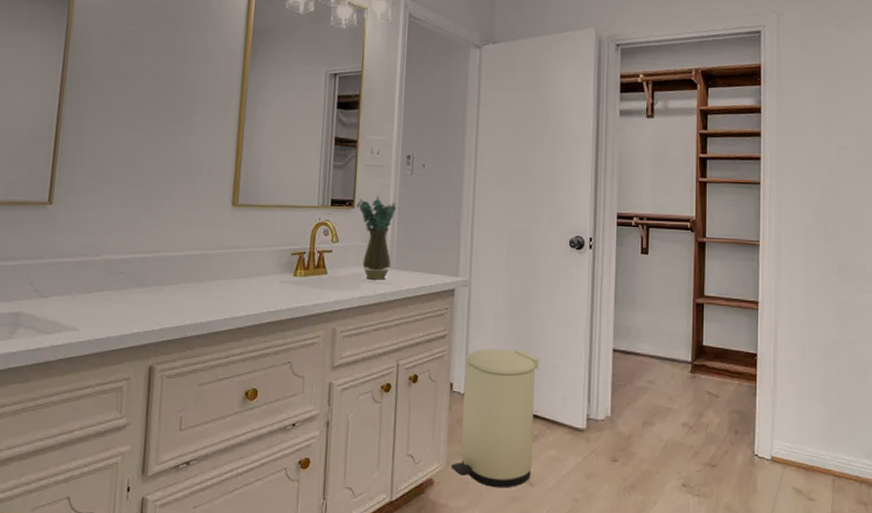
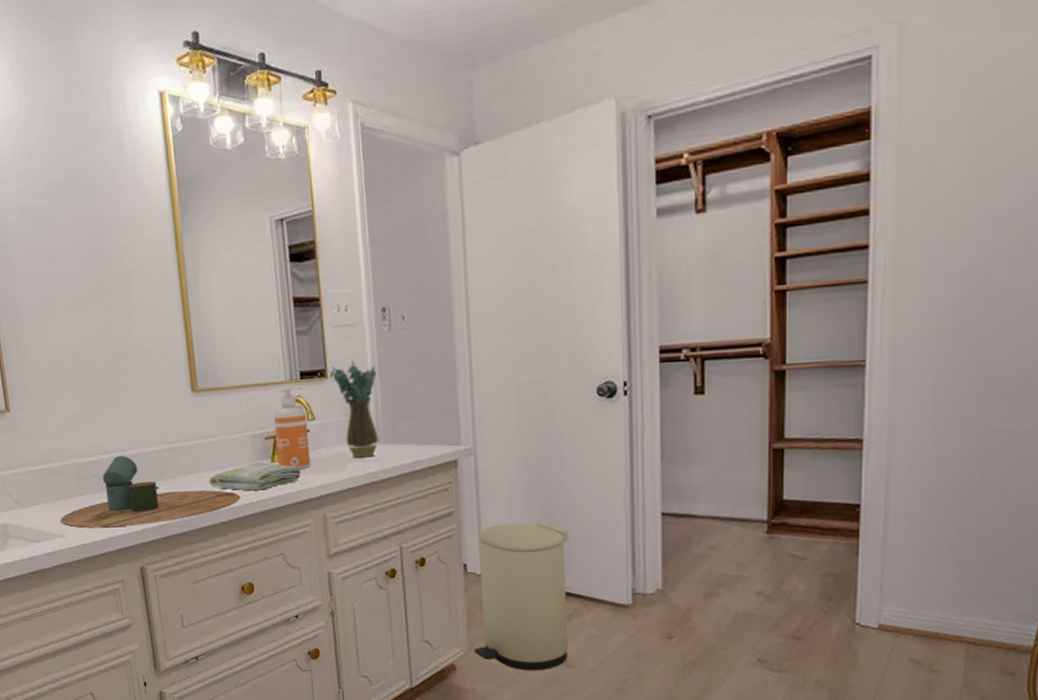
decorative tray: none [78,257,260,325] -> present [60,456,241,528]
towel: none [232,275,320,301] -> present [209,462,302,491]
soap dispenser: none [300,212,332,285] -> present [274,388,311,470]

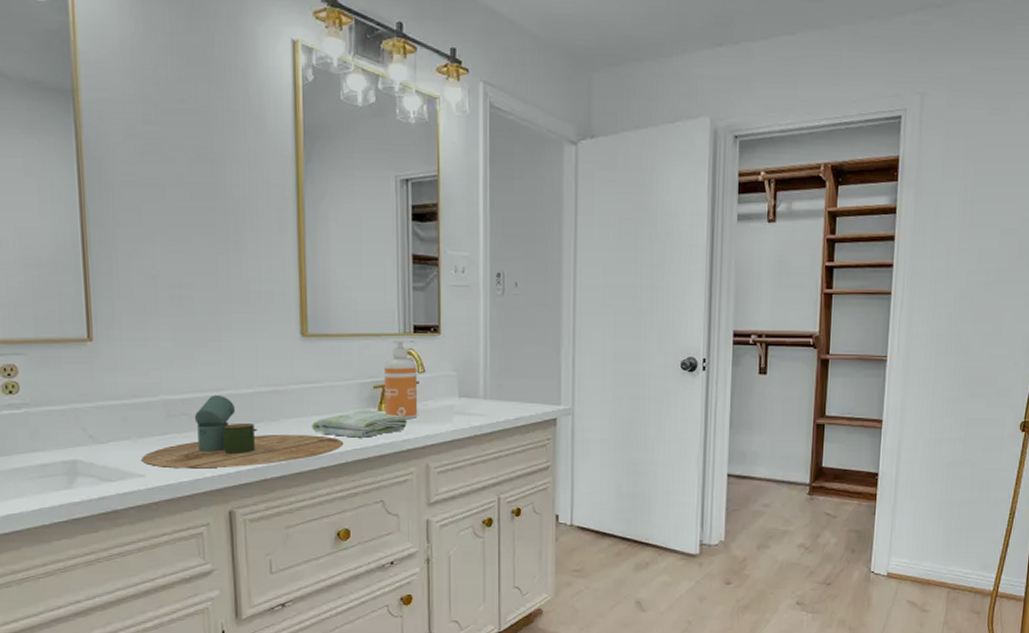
vase: present [329,361,379,458] -> none [442,320,488,412]
pedal bin: present [473,521,568,671] -> none [559,477,649,614]

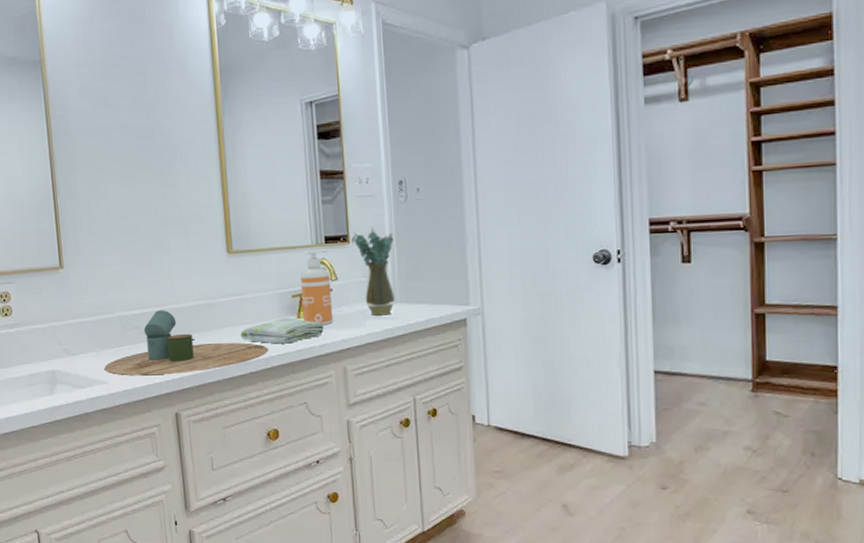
vase: none [442,320,488,412] -> present [351,227,395,316]

